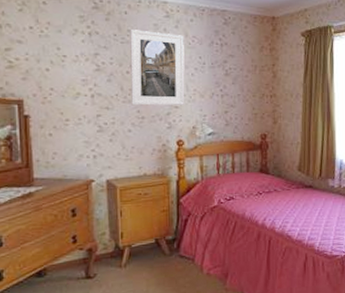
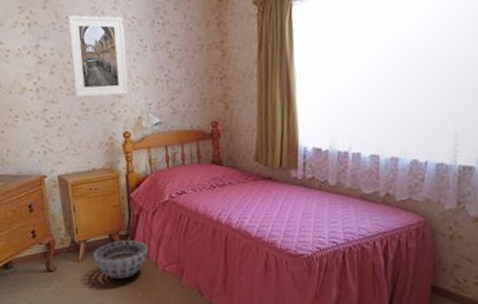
basket: none [138,244,194,284] -> present [93,240,148,279]

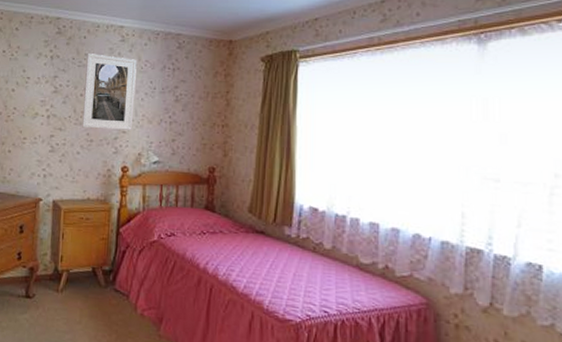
basket: present [93,240,148,279] -> none [73,275,130,318]

